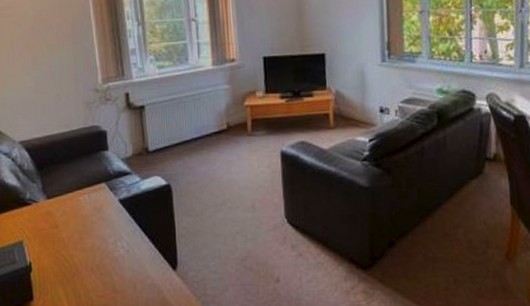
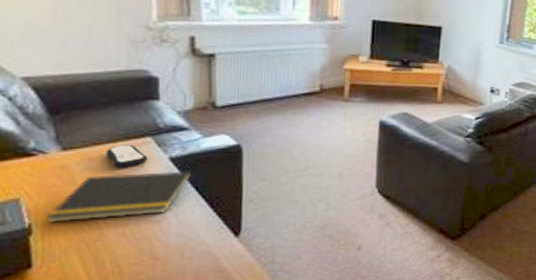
notepad: none [39,211,136,261] -> present [44,171,191,222]
remote control: none [76,190,105,211] -> present [106,144,149,168]

